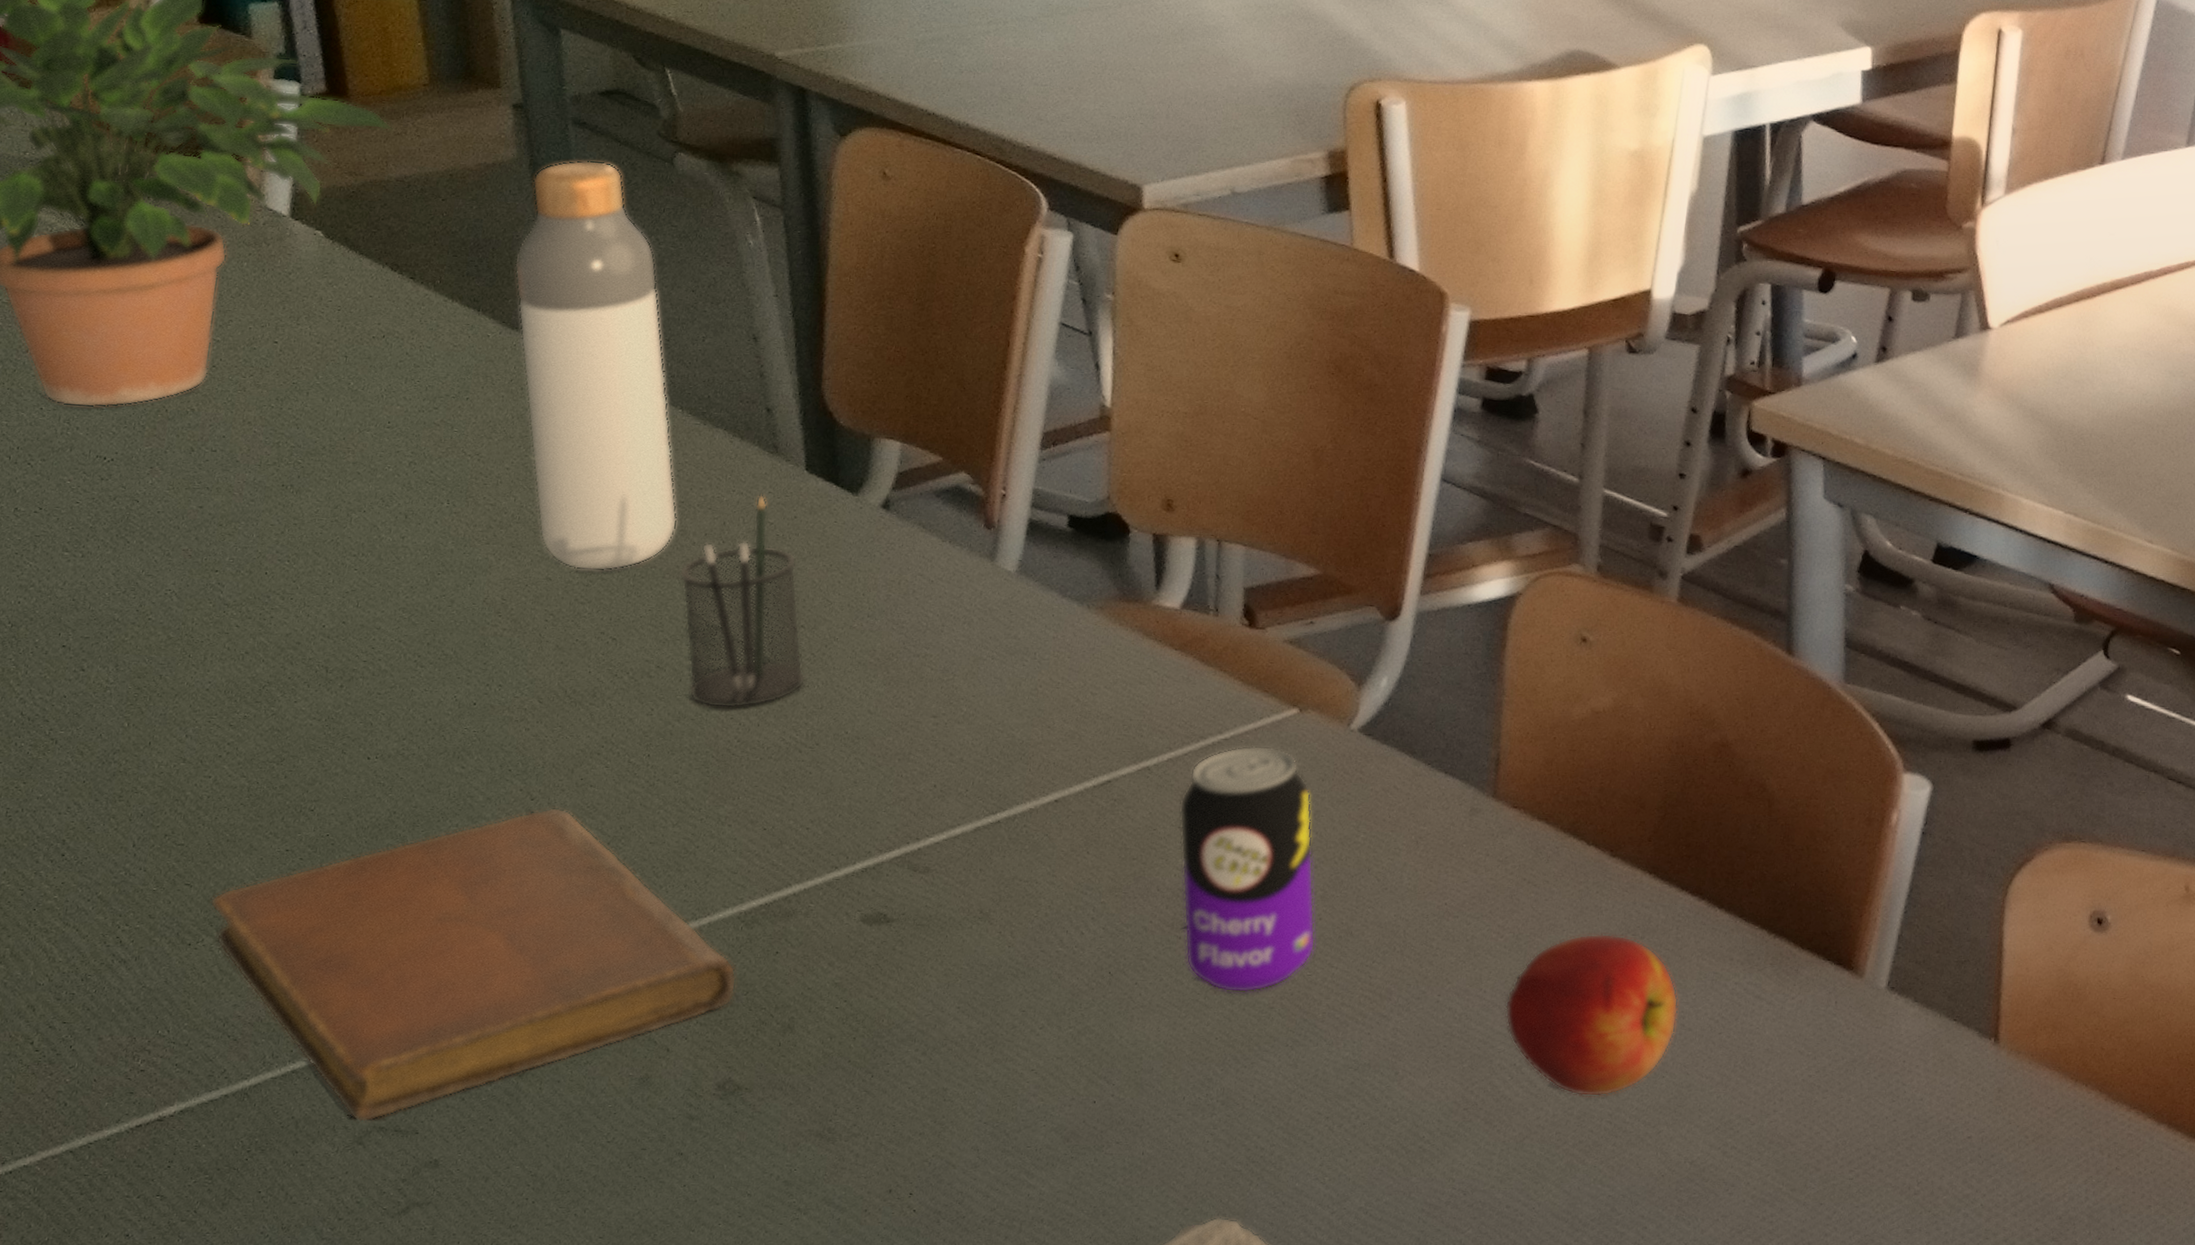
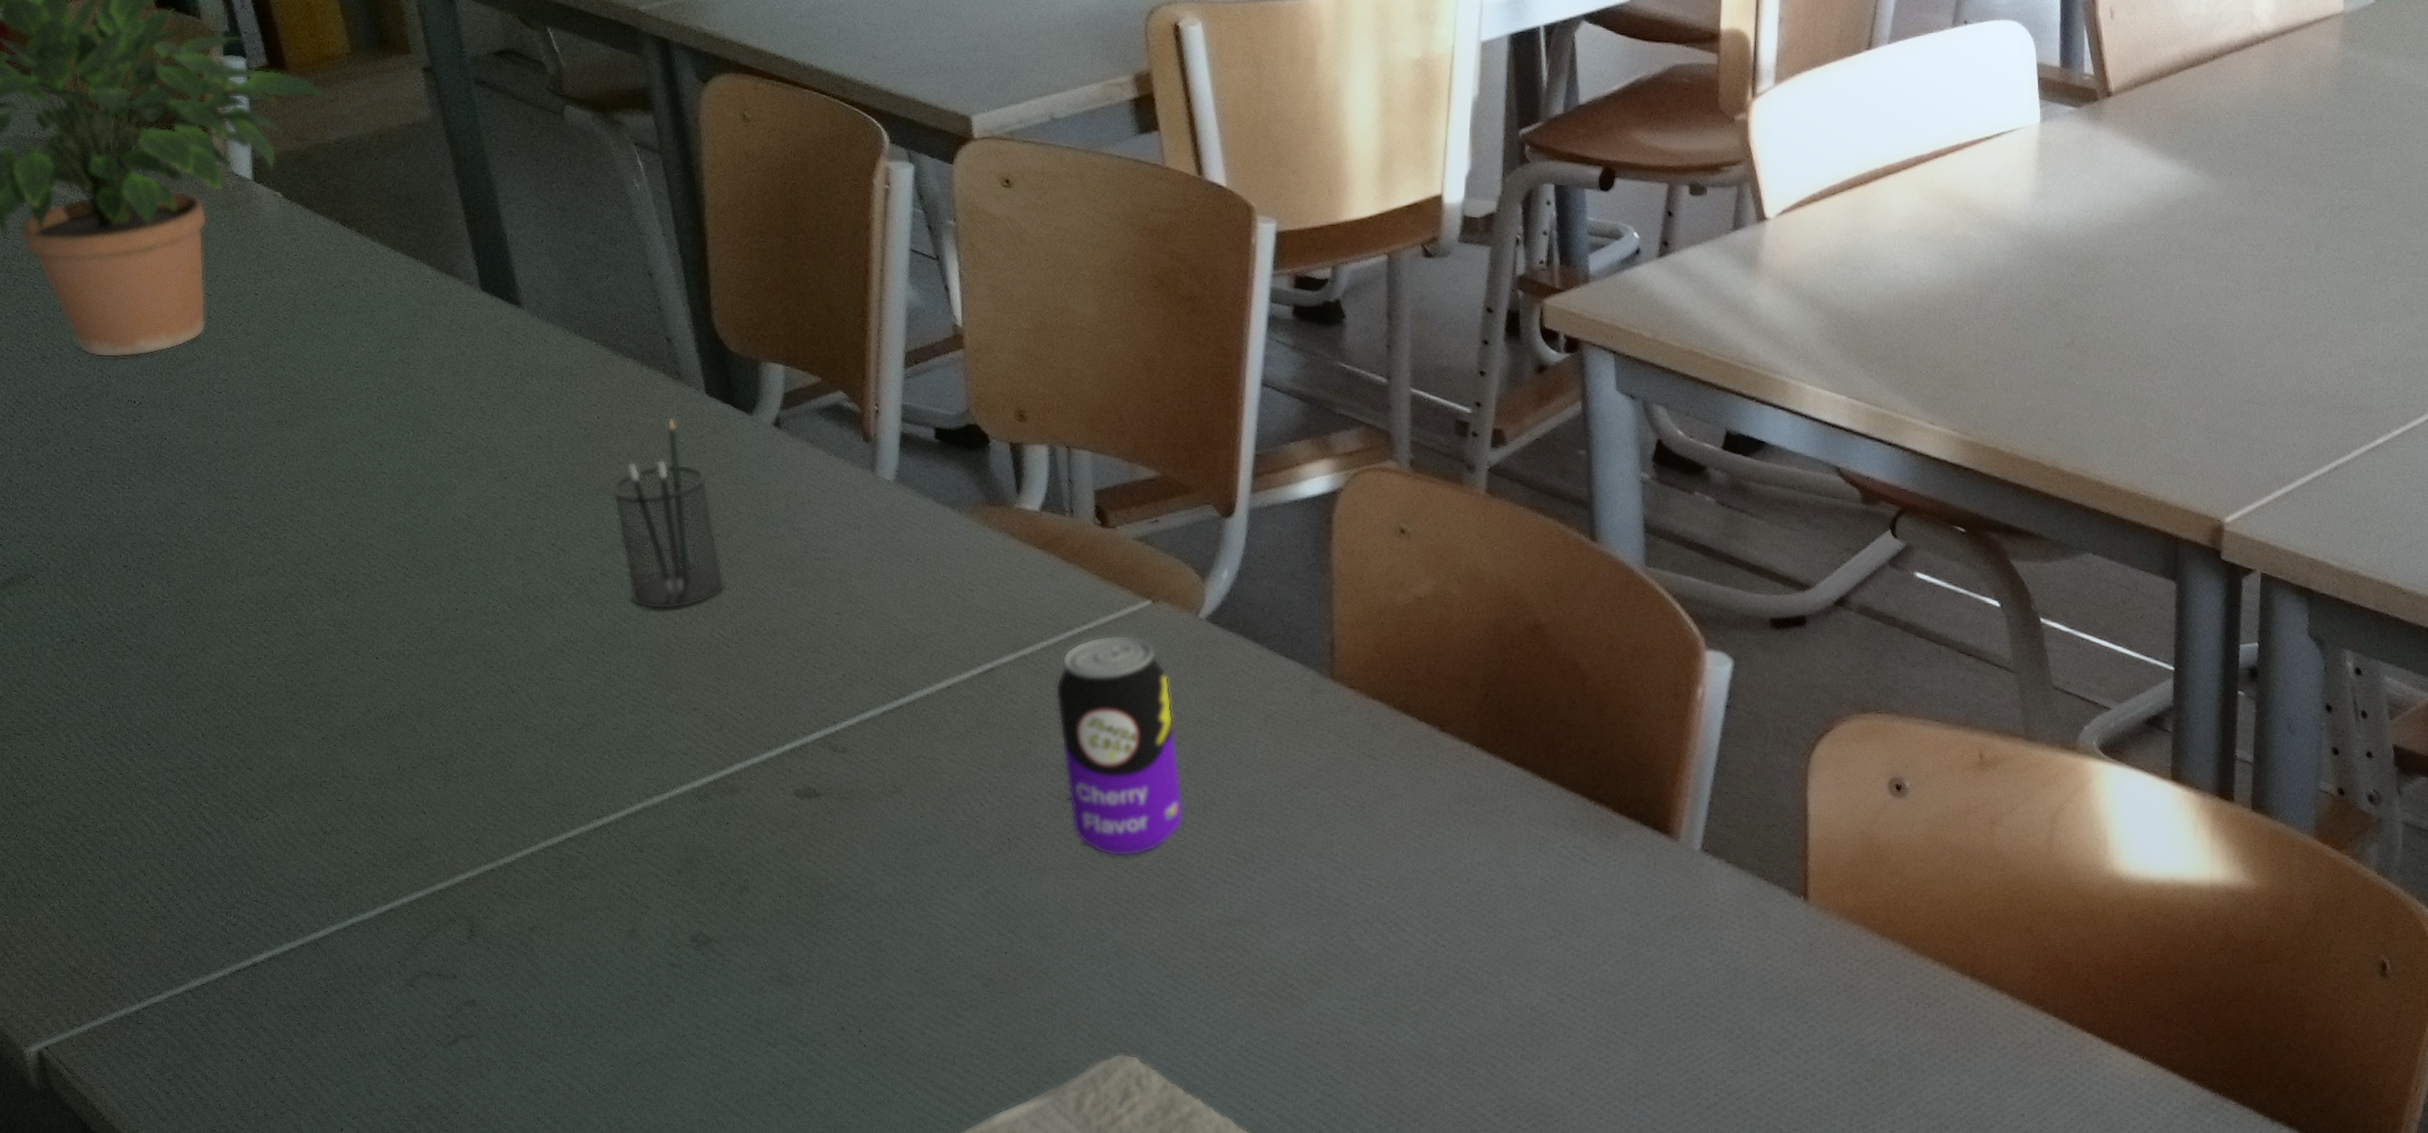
notebook: present [210,807,737,1123] -> none [268,698,697,969]
bottle: present [514,160,678,571] -> none [442,116,604,490]
apple: present [1504,933,1679,1097] -> none [1355,801,1511,950]

